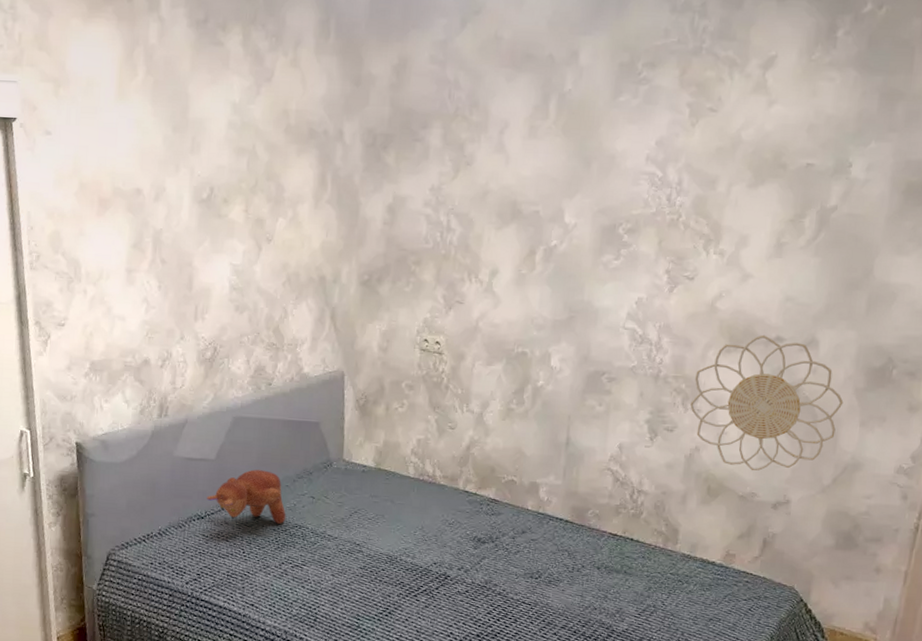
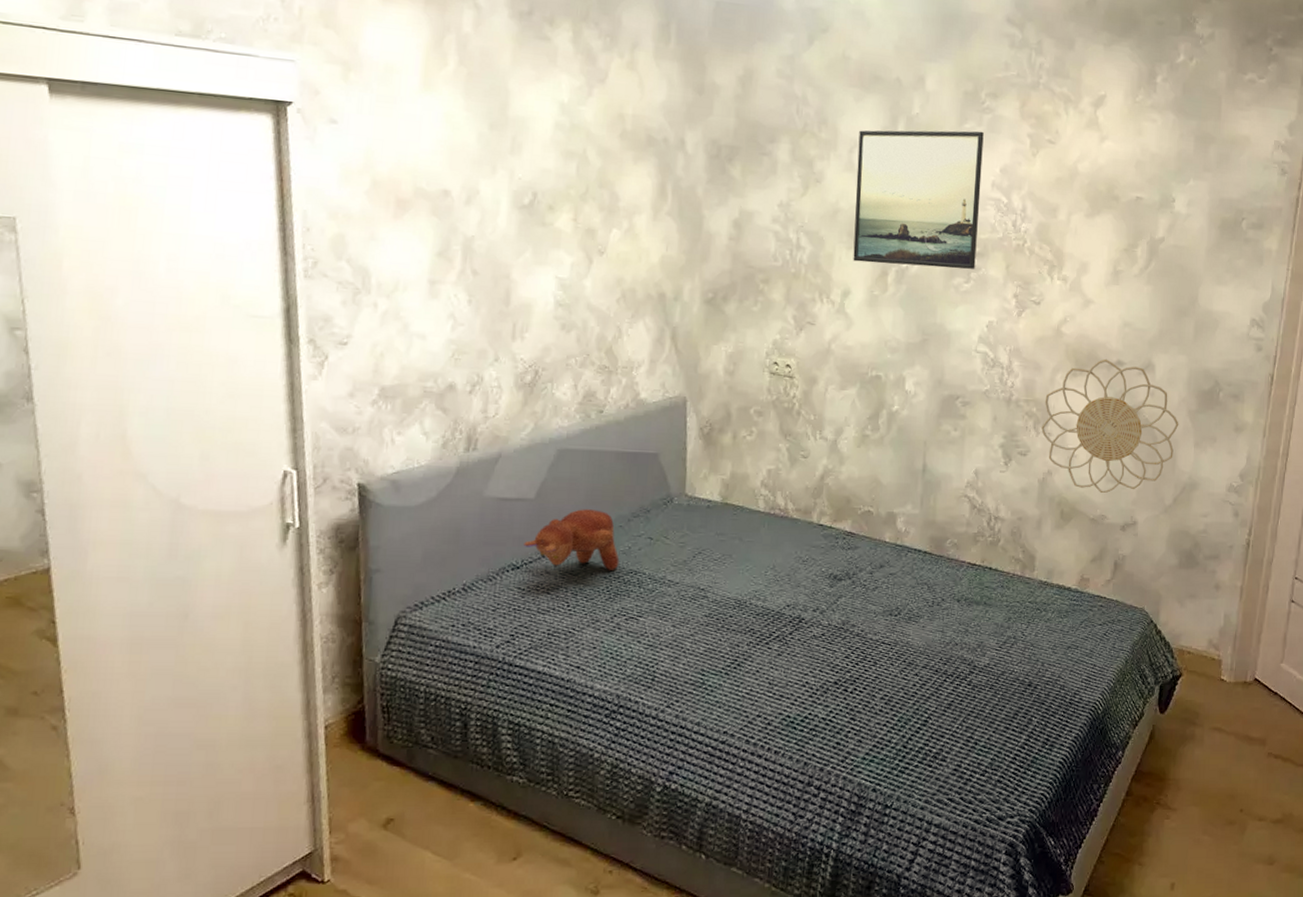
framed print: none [501,103,639,246] -> present [853,130,984,269]

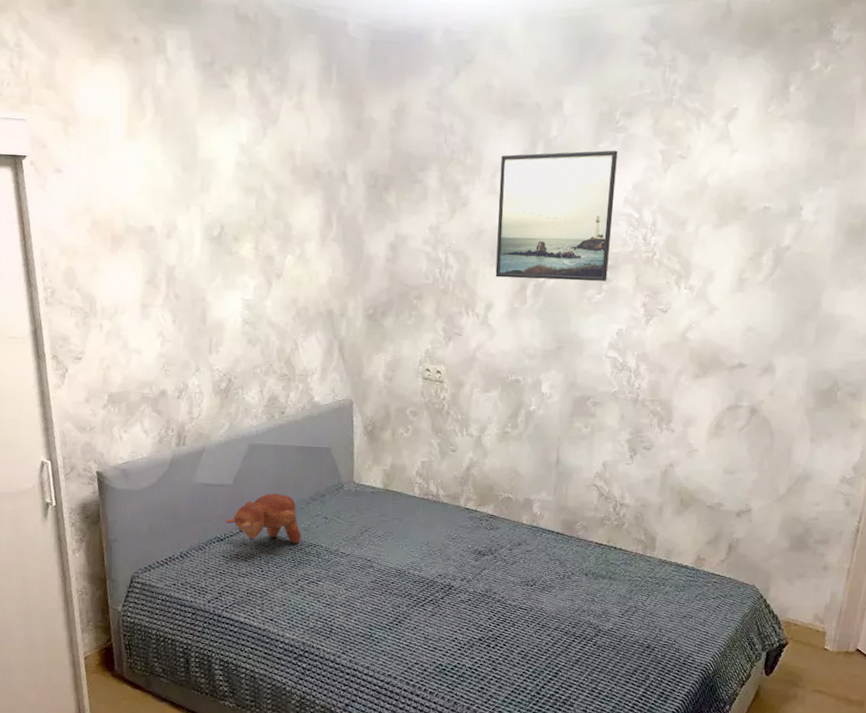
decorative wall piece: present [1041,359,1179,494] -> none [665,361,796,484]

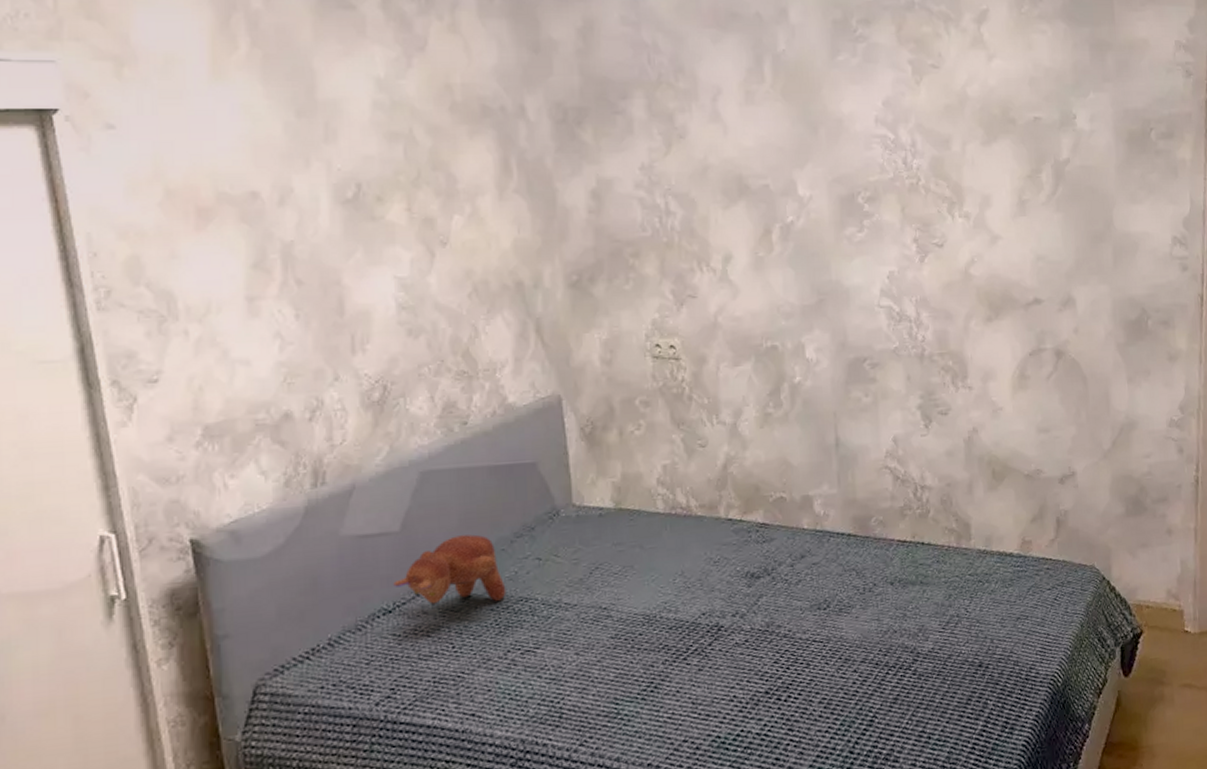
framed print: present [495,150,618,282] -> none [721,62,868,222]

